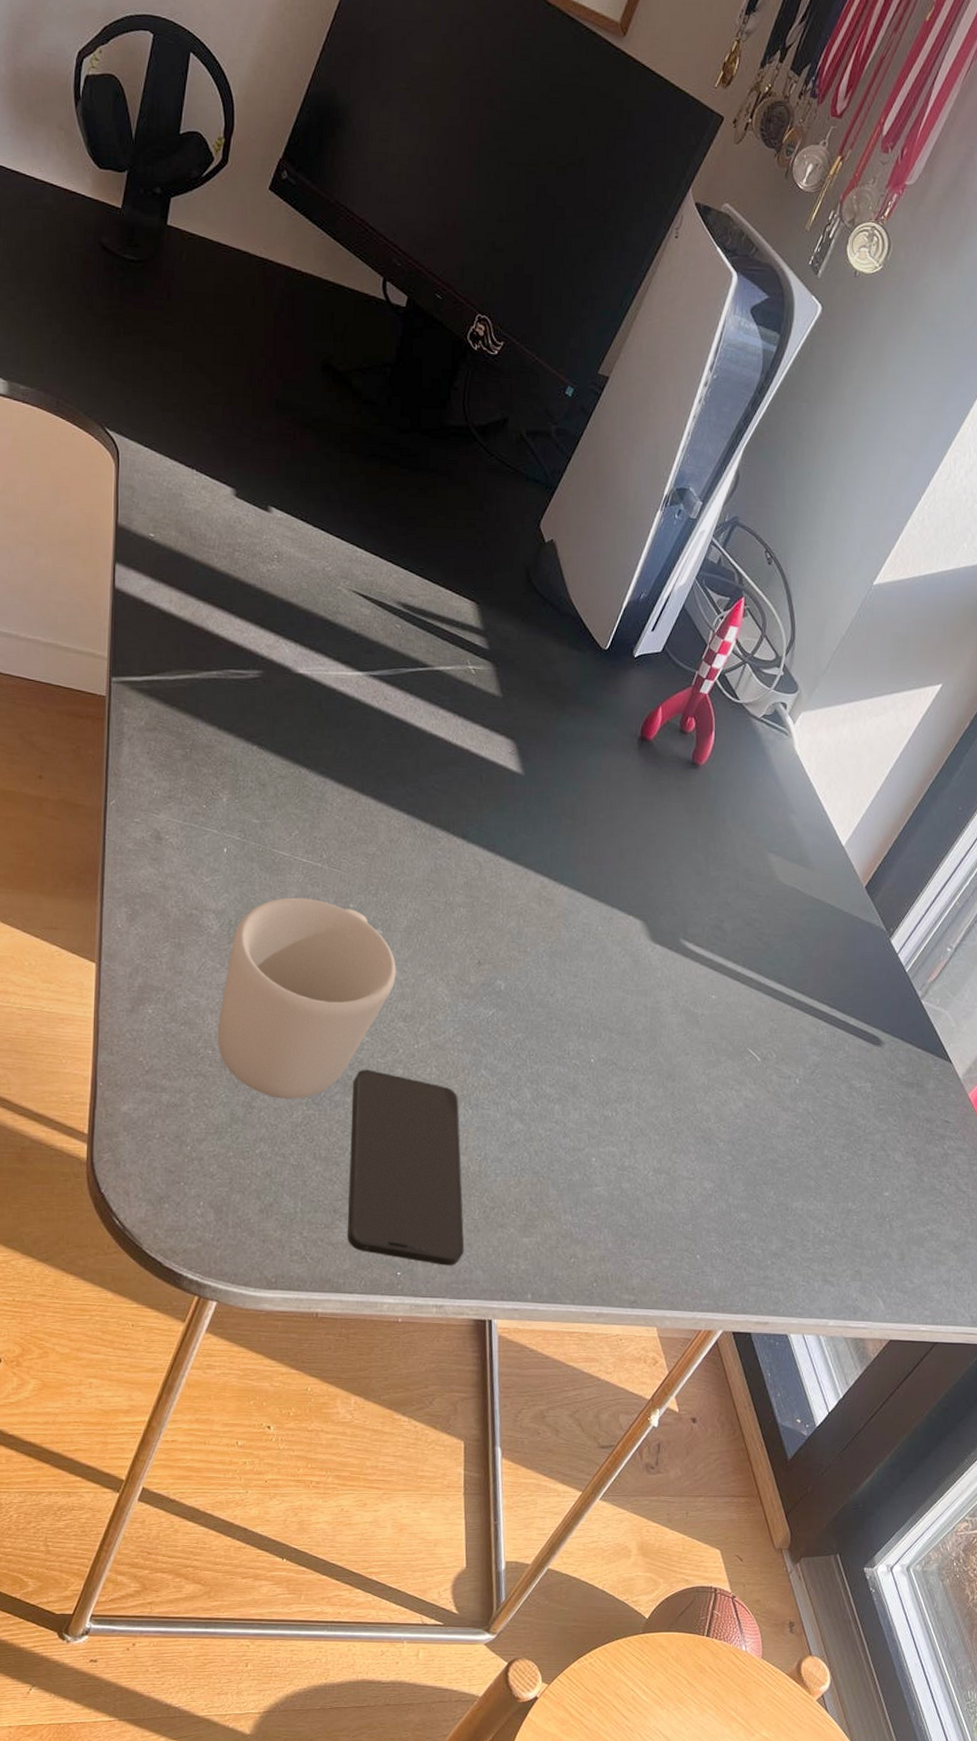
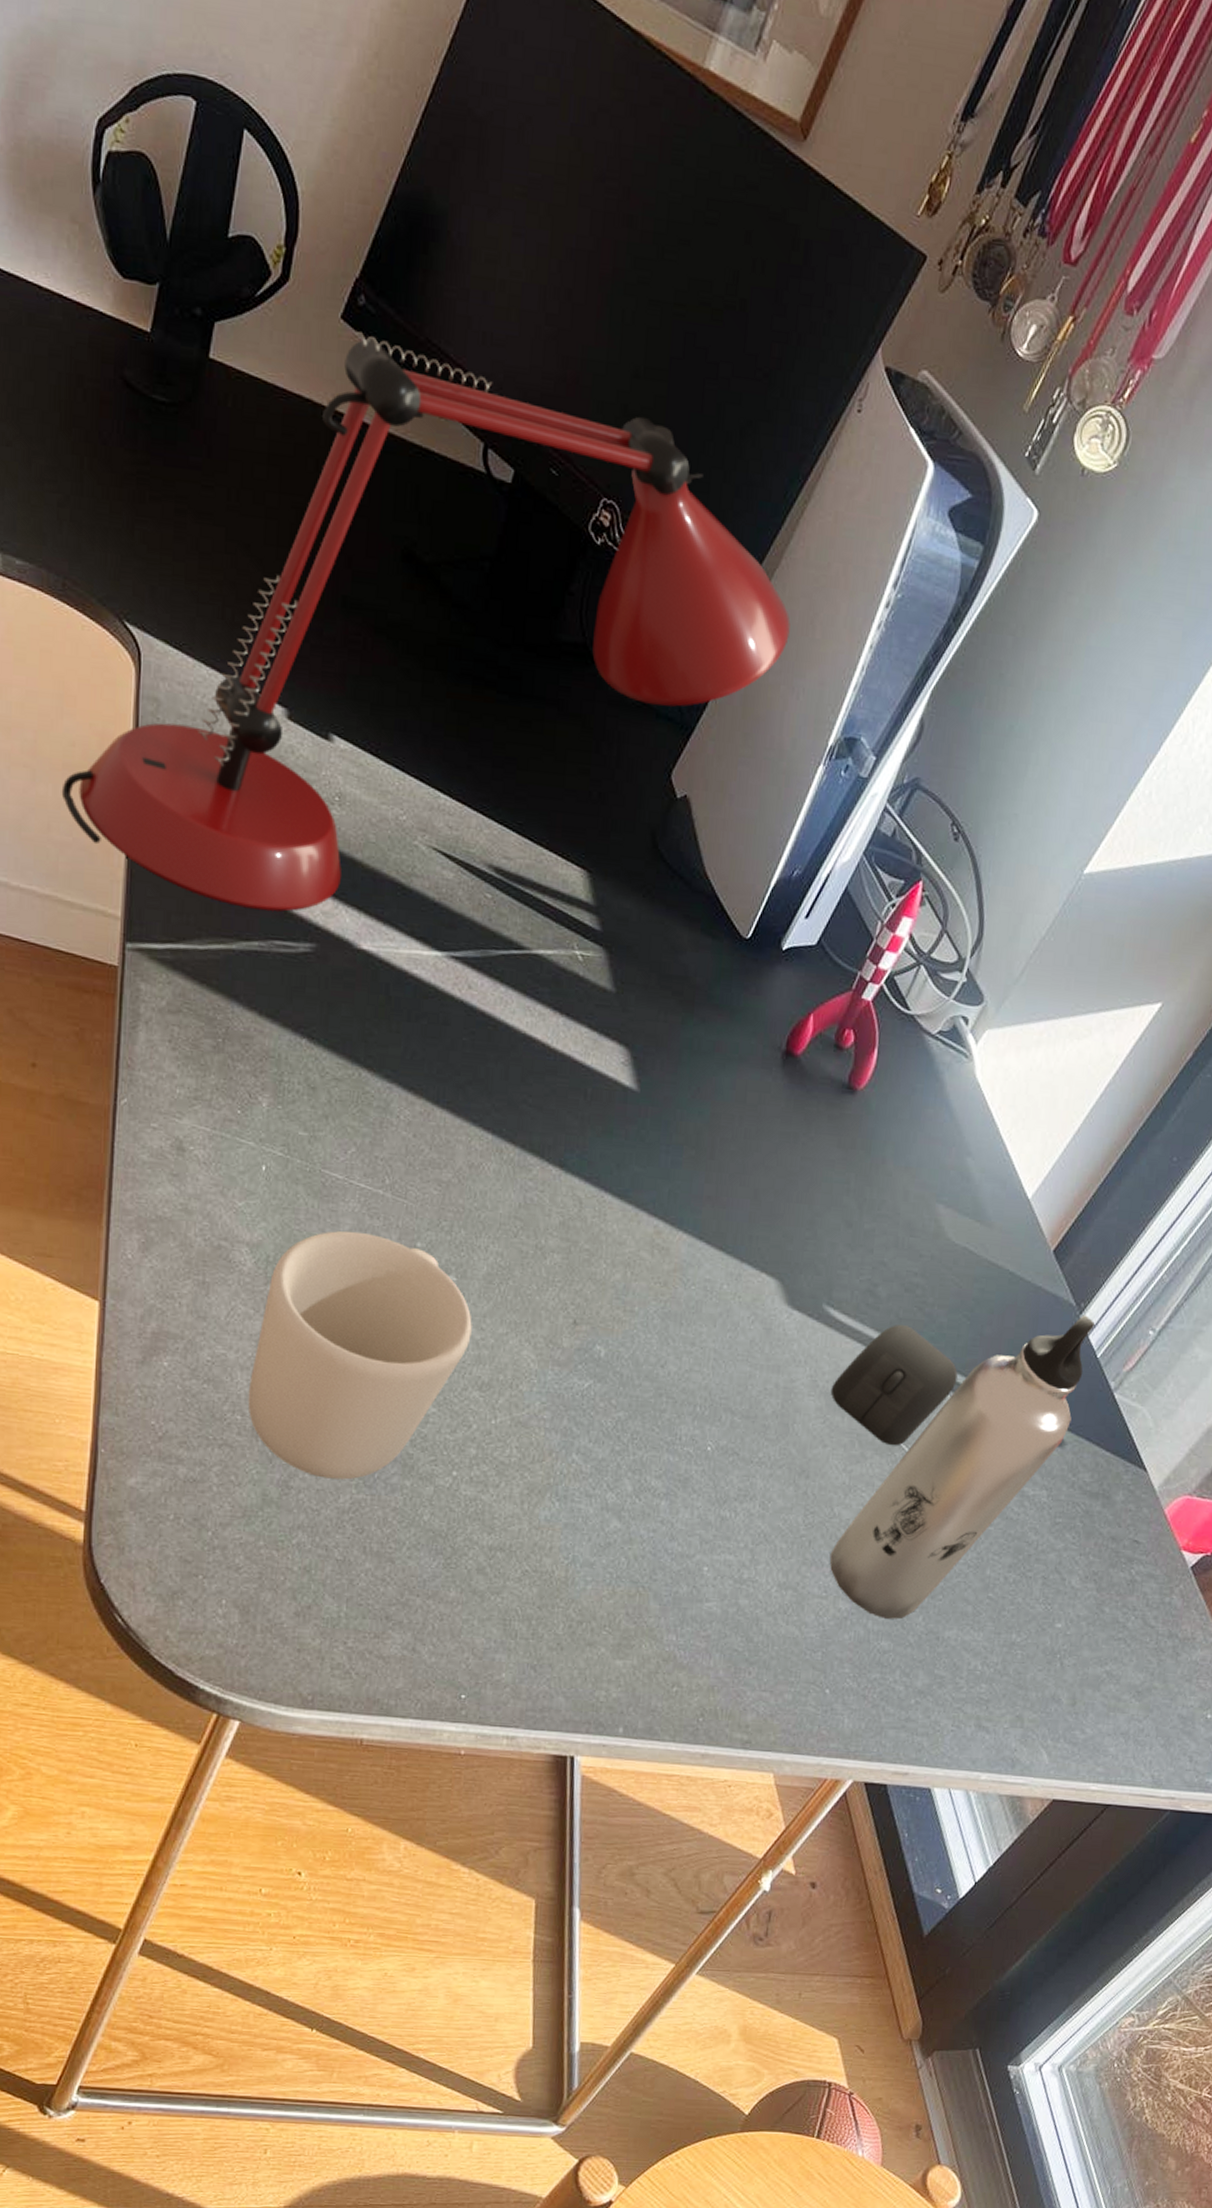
desk lamp: none [58,199,630,647] -> present [61,331,790,912]
phone: present [348,1069,465,1266] -> none [402,1447,544,1690]
computer mouse: none [690,952,793,1052] -> present [832,1324,958,1446]
water bottle: none [695,938,903,1195] -> present [829,1315,1096,1619]

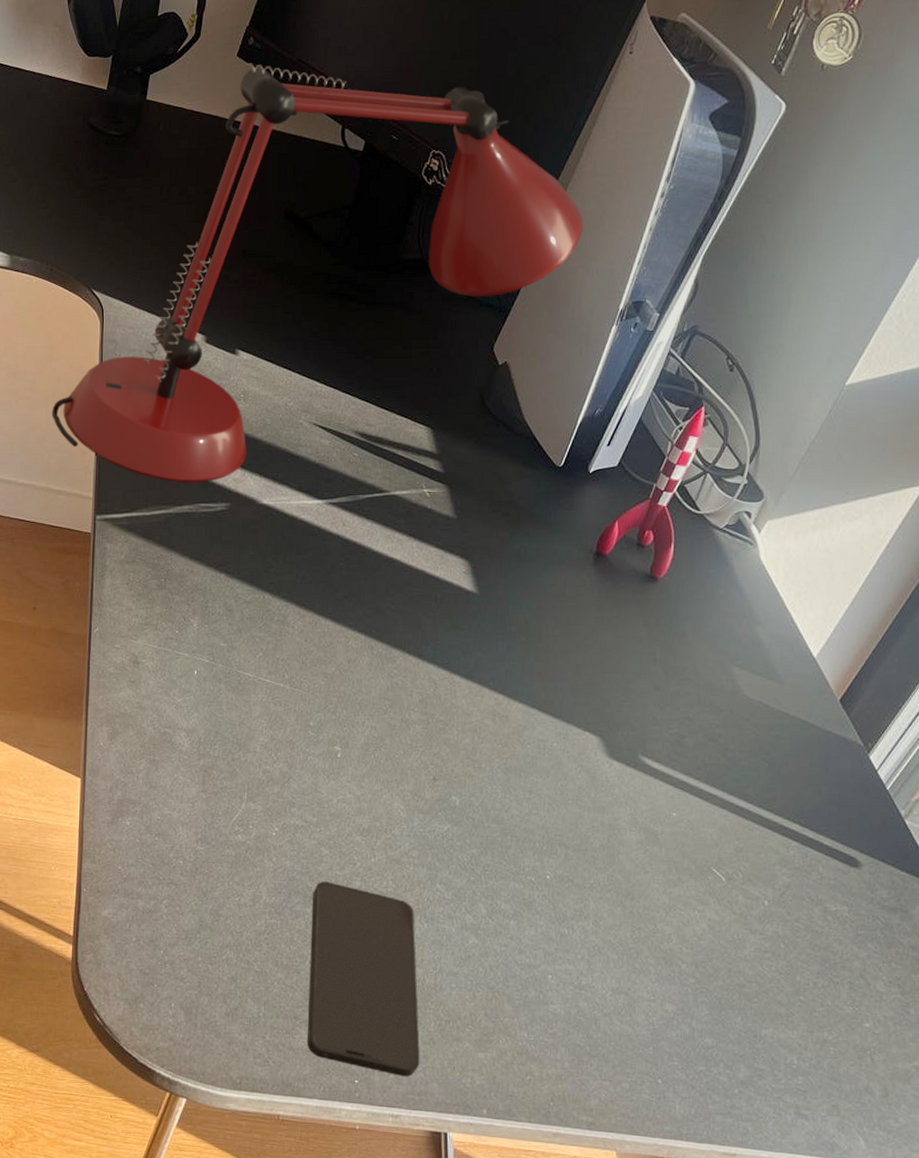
mug: present [248,1230,472,1480] -> none [187,716,354,909]
phone: none [402,1447,544,1690] -> present [308,881,420,1077]
water bottle: present [829,1315,1096,1619] -> none [655,753,883,1020]
computer mouse: present [832,1324,958,1446] -> none [650,768,760,871]

